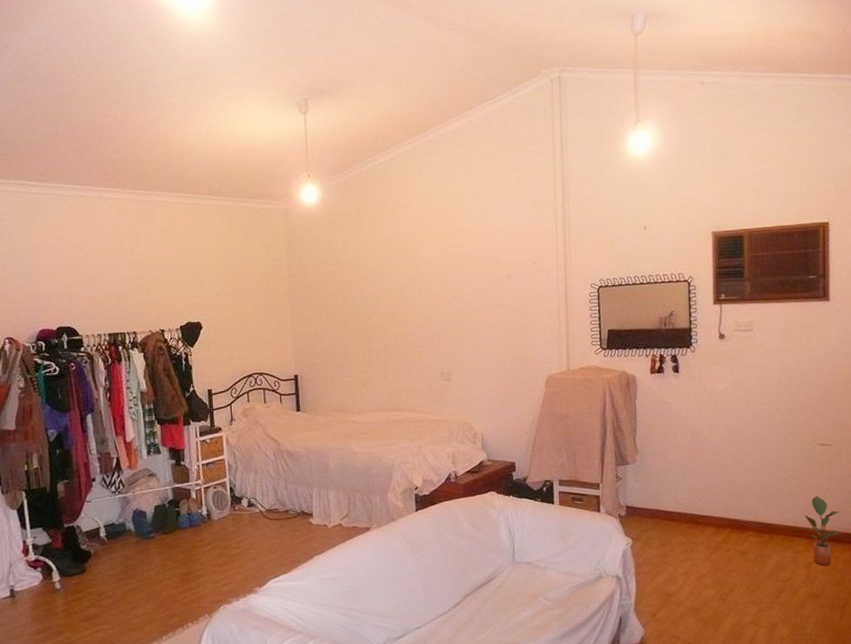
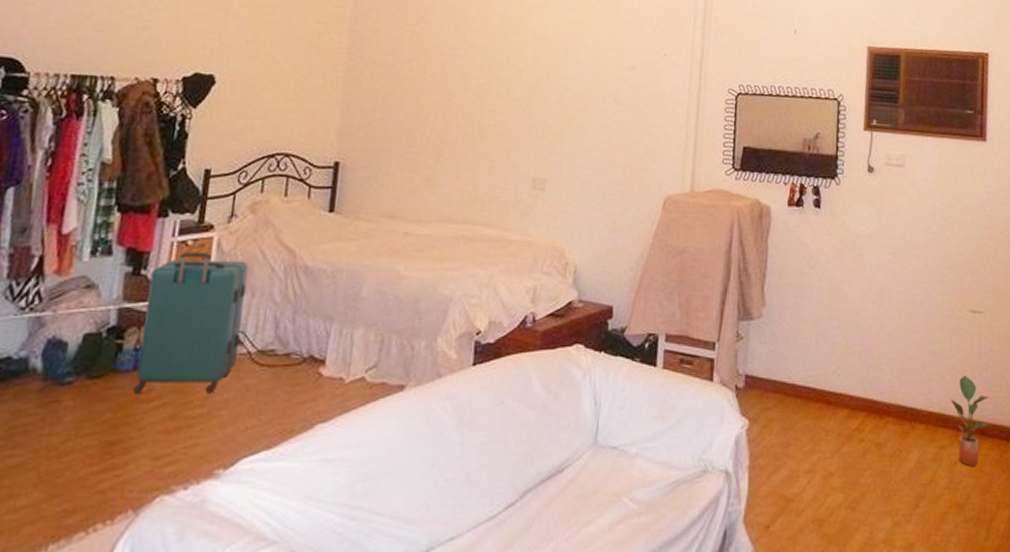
suitcase: none [187,447,254,542] -> present [133,252,249,394]

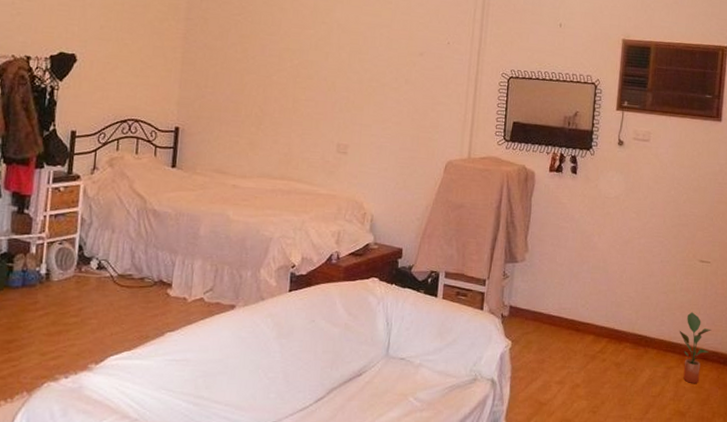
suitcase: present [133,252,249,394] -> none [22,196,109,307]

